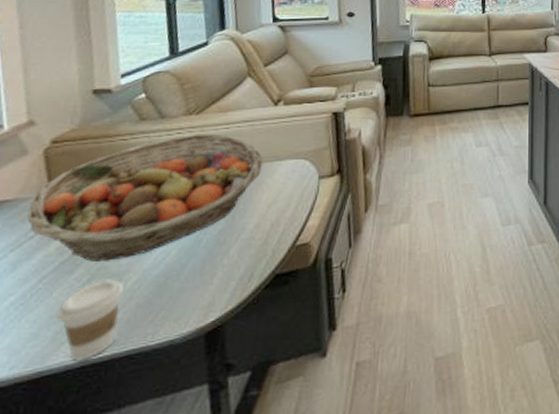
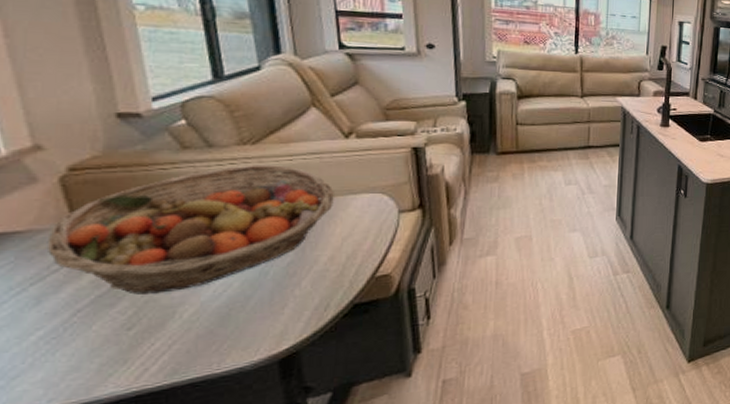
coffee cup: present [56,279,125,361] -> none [99,311,181,391]

